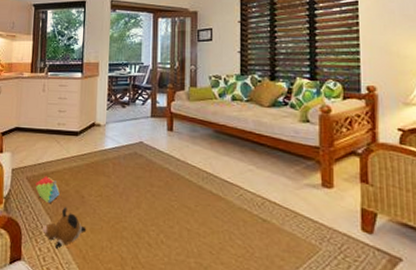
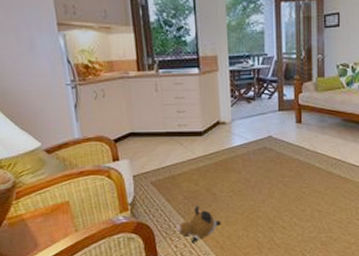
stacking toy: present [35,176,60,203] -> none [162,178,190,204]

